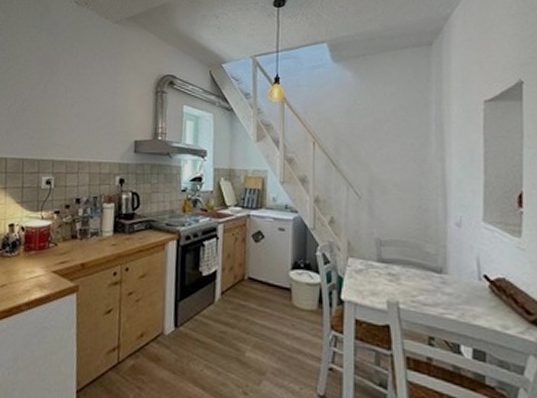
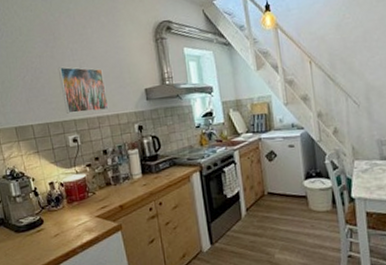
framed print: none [45,103,94,156] -> present [58,66,109,114]

